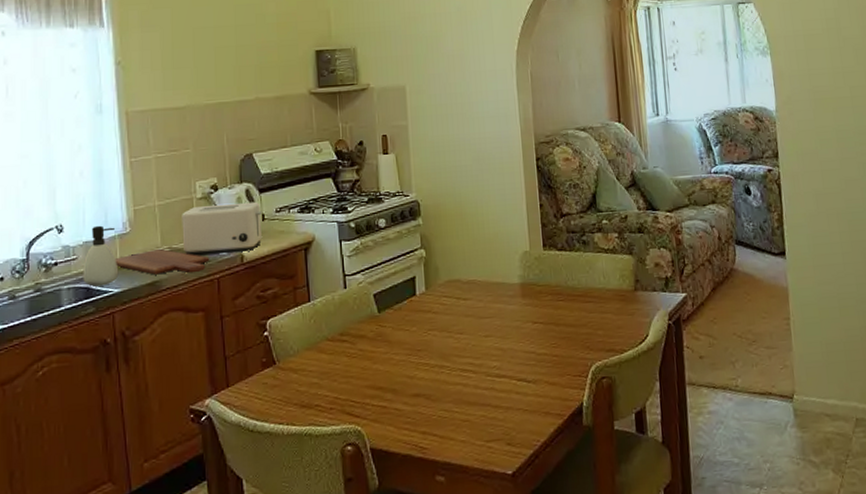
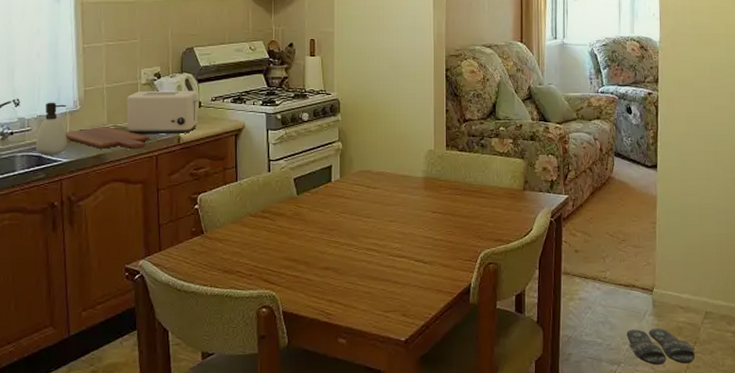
slippers: none [767,441,848,485] -> present [627,328,695,365]

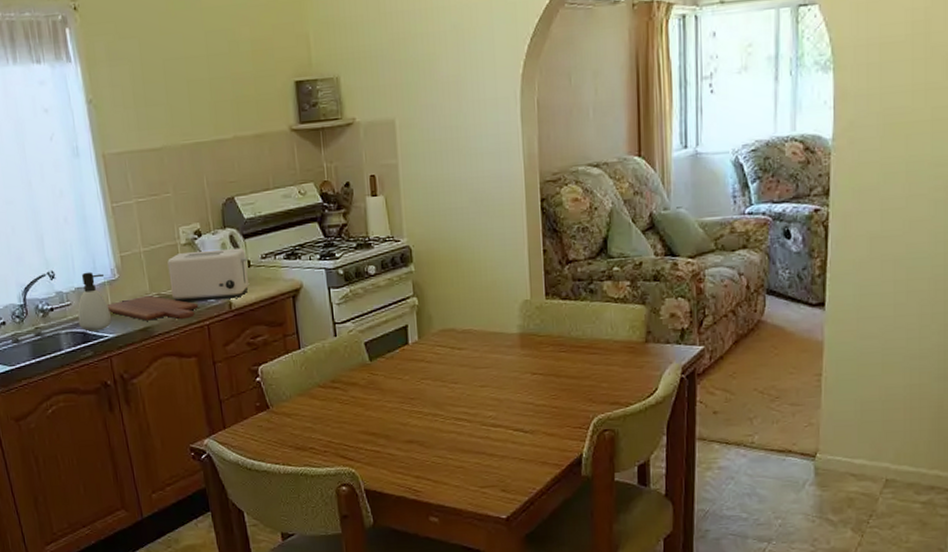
slippers: present [627,328,695,365] -> none [780,500,869,542]

